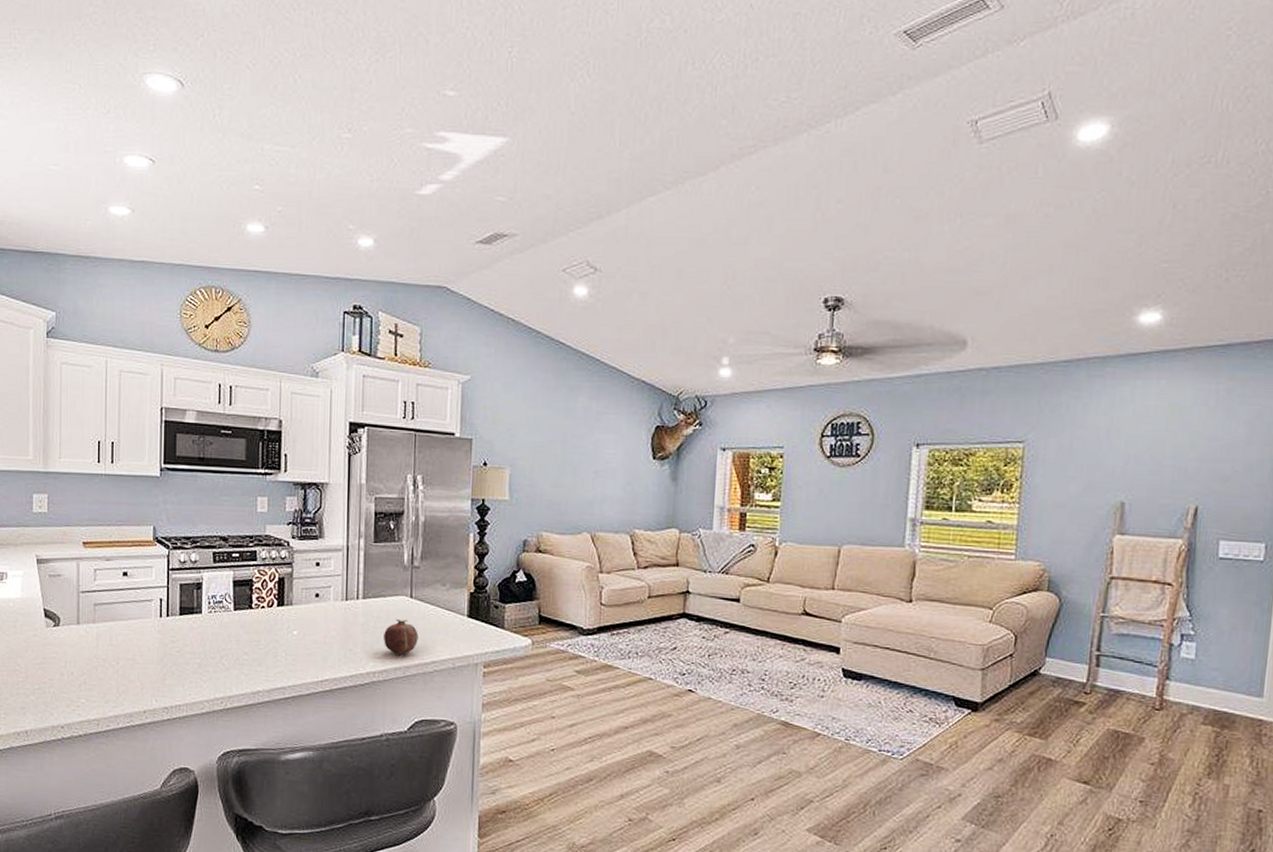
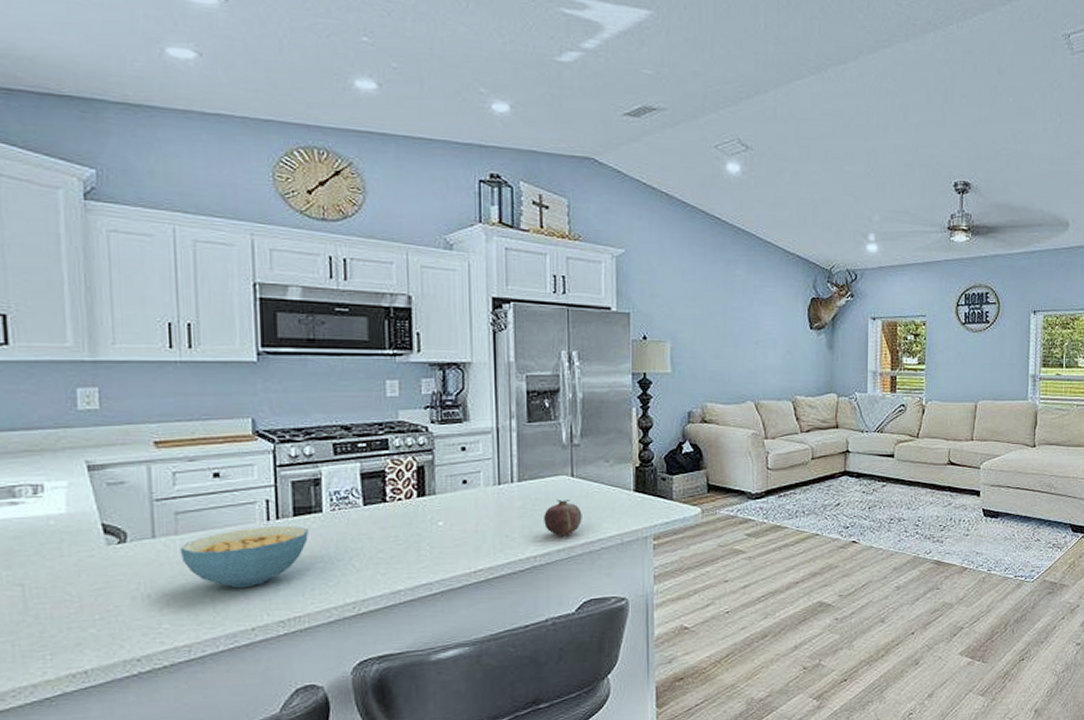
cereal bowl: none [96,622,190,675] -> present [179,526,308,588]

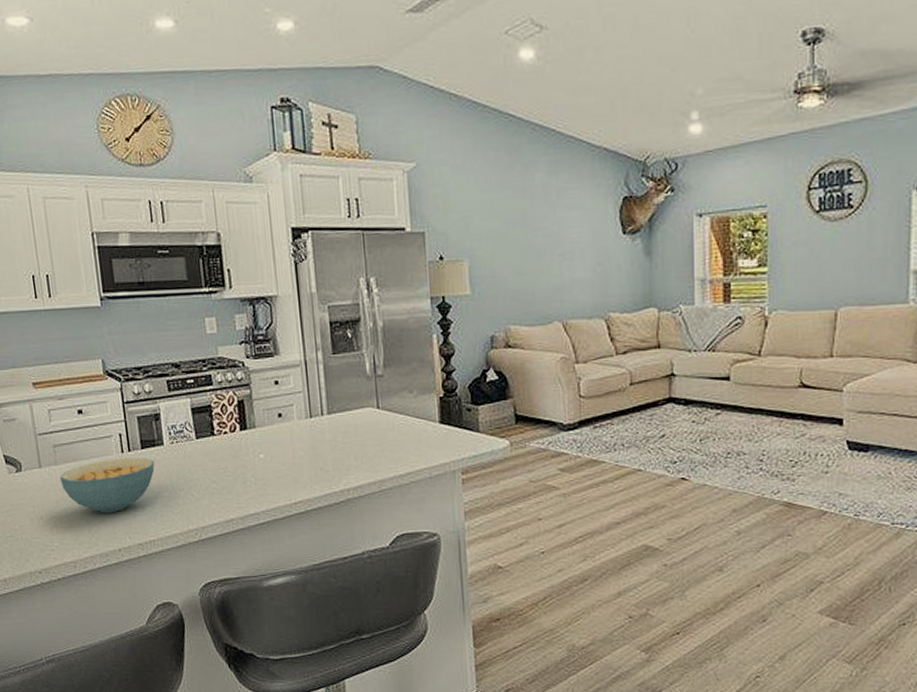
fruit: present [544,499,582,536] -> none [354,431,390,469]

